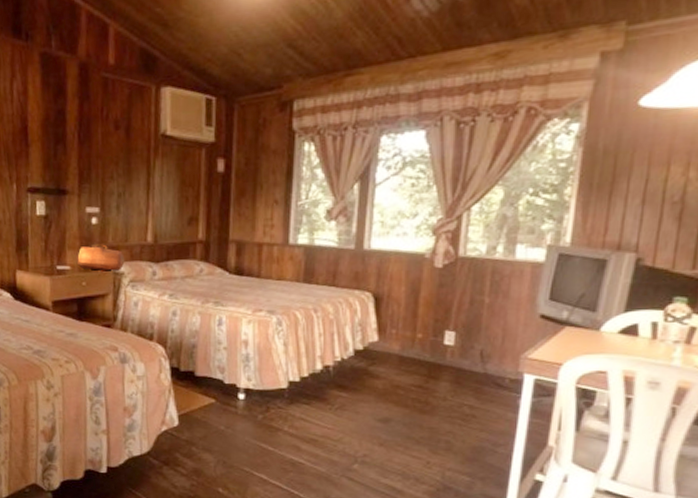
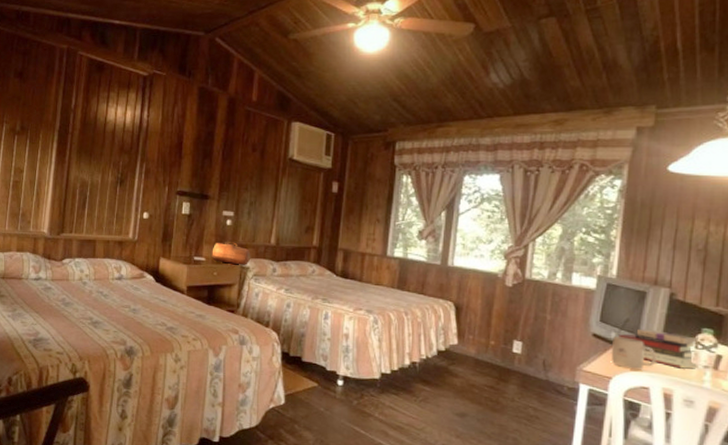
mug: none [562,315,617,353] -> present [611,337,657,370]
books: none [572,303,668,347] -> present [619,328,699,369]

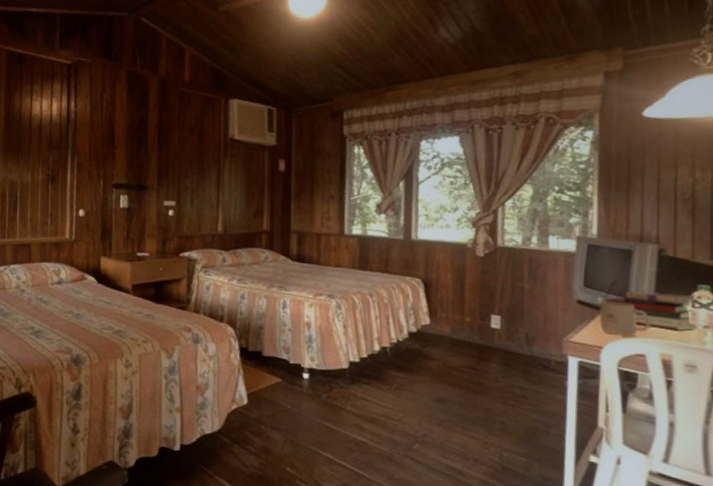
handbag: present [212,241,251,265] -> none [155,232,198,258]

